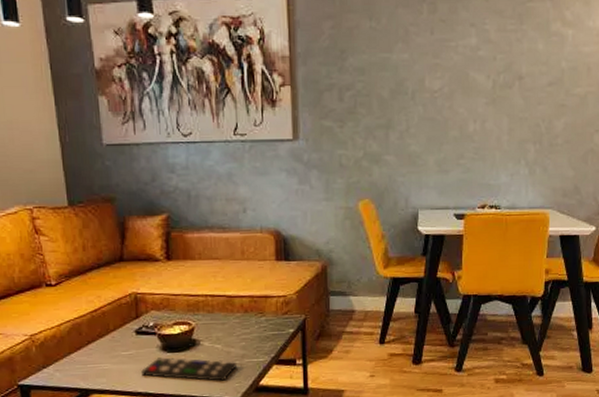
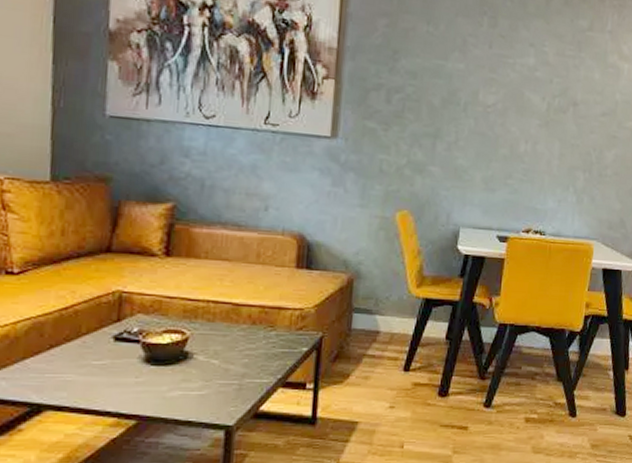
remote control: present [141,357,238,382] -> none [114,371,236,403]

